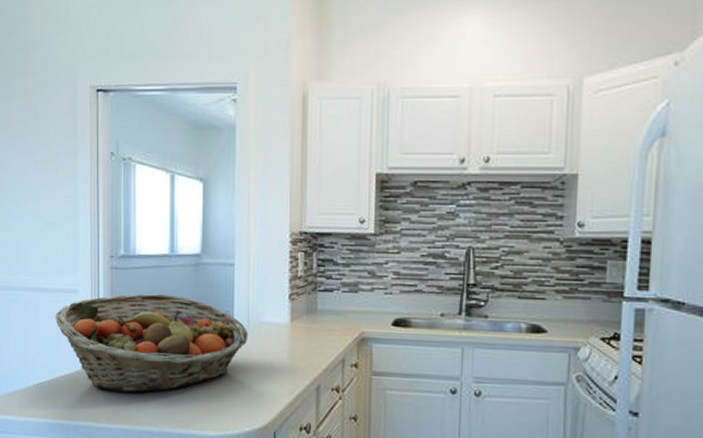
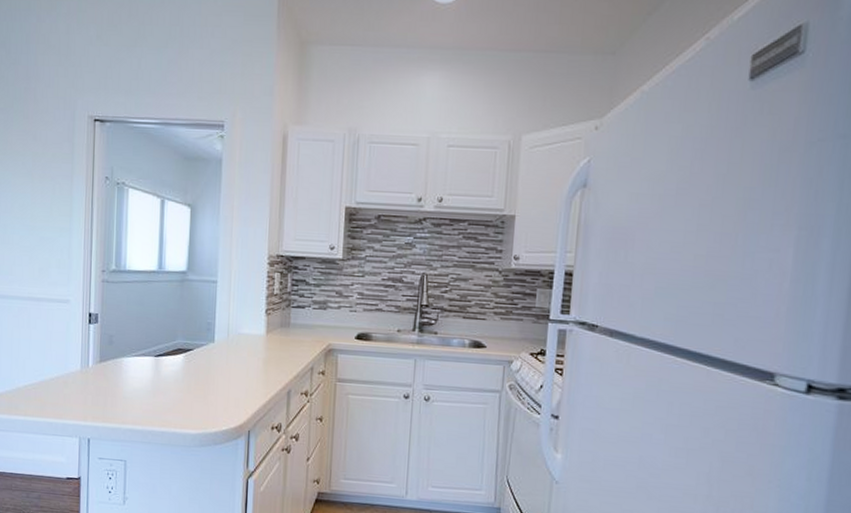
fruit basket: present [55,294,249,394] -> none [47,305,228,395]

